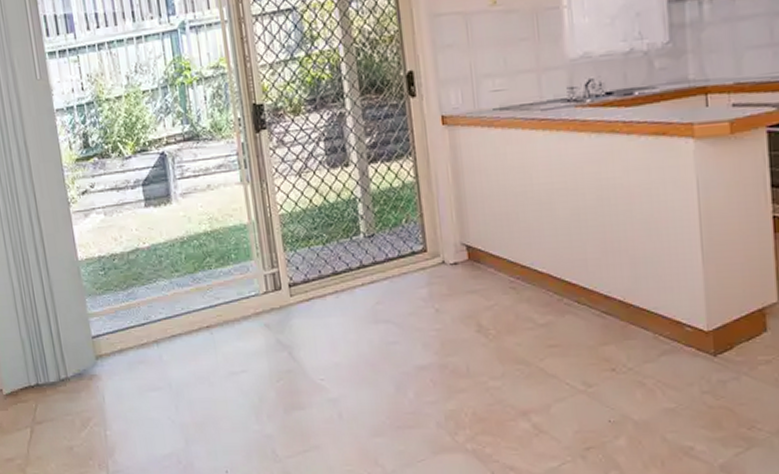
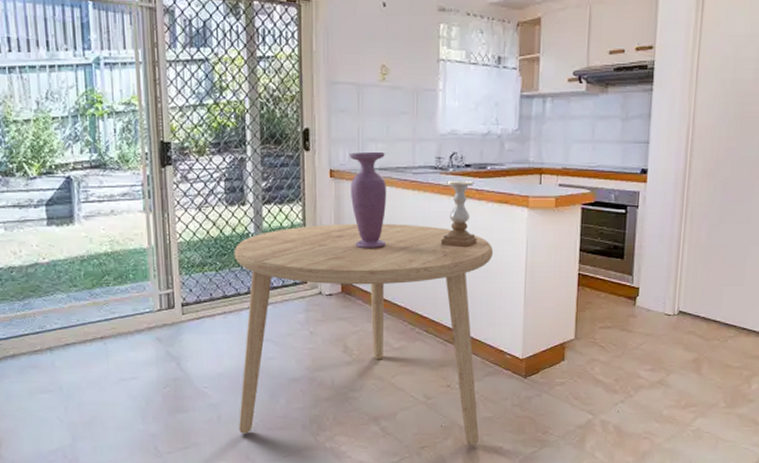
dining table: none [340,171,662,446] -> present [234,223,494,446]
vase: none [463,88,518,206] -> present [350,151,387,249]
candle holder: none [583,112,631,195] -> present [440,181,477,248]

